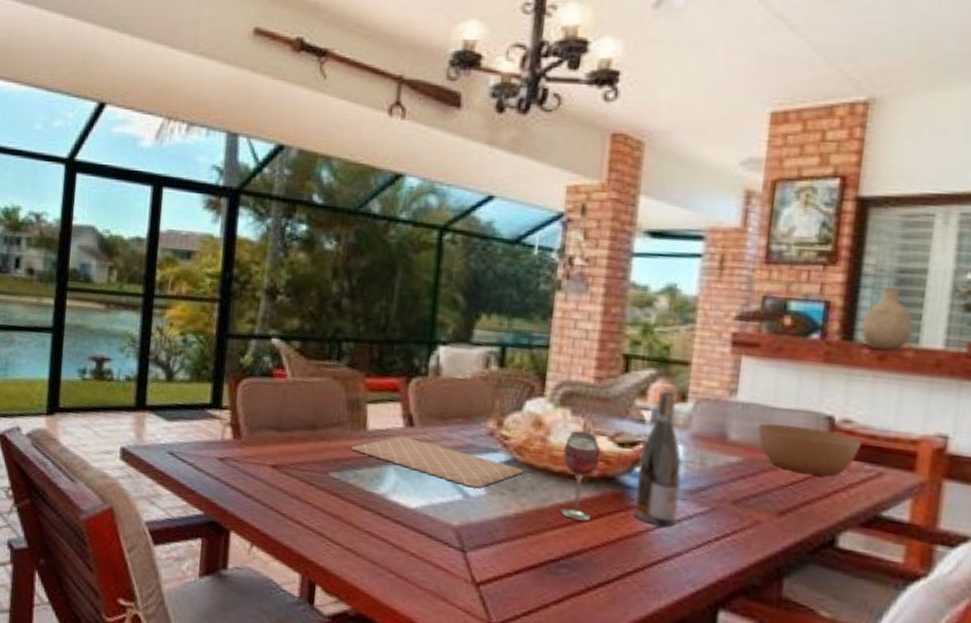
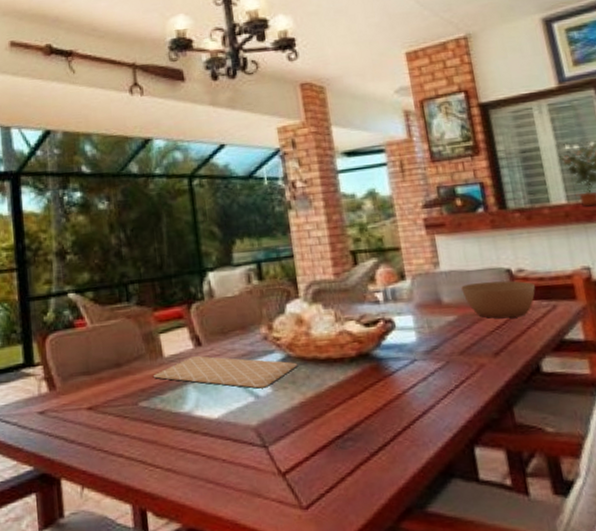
wineglass: present [561,431,601,521] -> none [324,320,360,397]
wine bottle: present [633,390,683,527] -> none [382,273,423,386]
decorative vase: present [861,286,914,352] -> none [507,163,544,213]

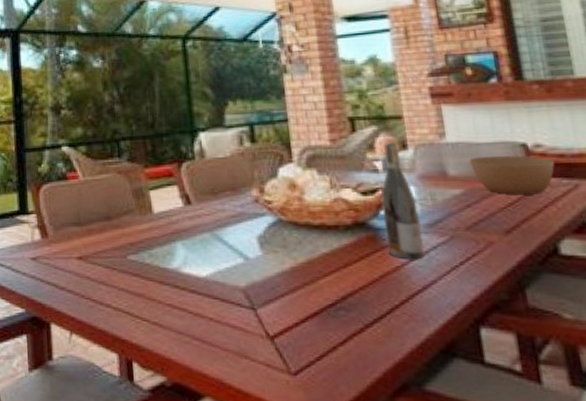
placemat: present [154,356,298,389] -> none [143,214,290,250]
wine bottle: none [382,273,423,386] -> present [381,142,425,259]

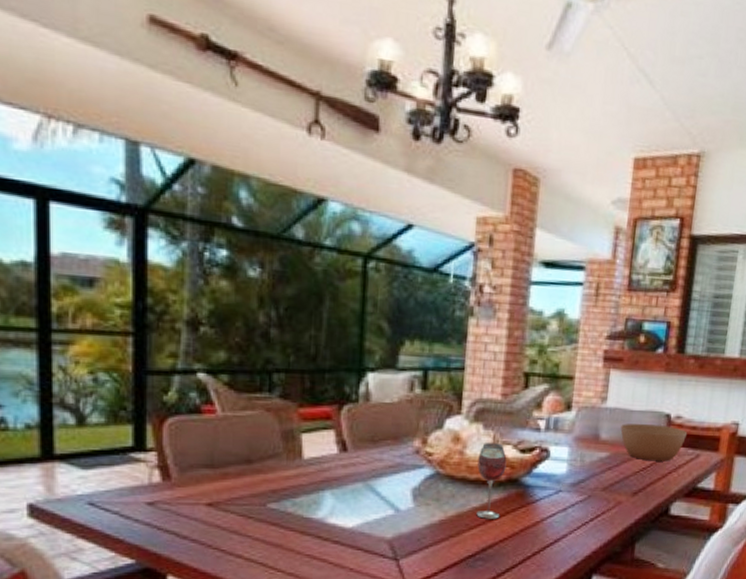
wineglass: none [318,187,355,265] -> present [476,443,507,519]
wine bottle: present [381,142,425,259] -> none [532,402,568,515]

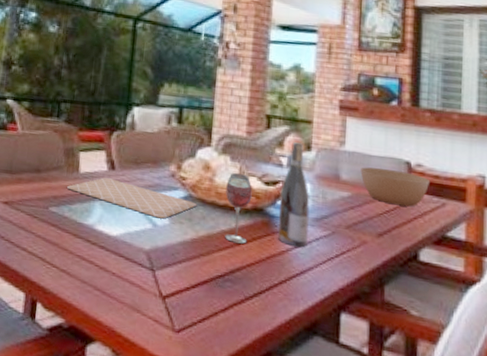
placemat: none [289,462,446,502] -> present [67,177,197,219]
wine bottle: none [532,402,568,515] -> present [277,142,310,247]

